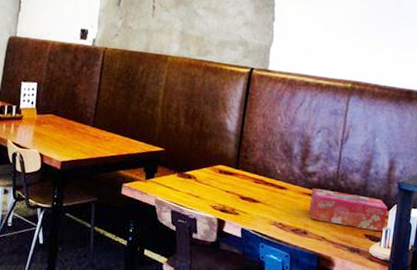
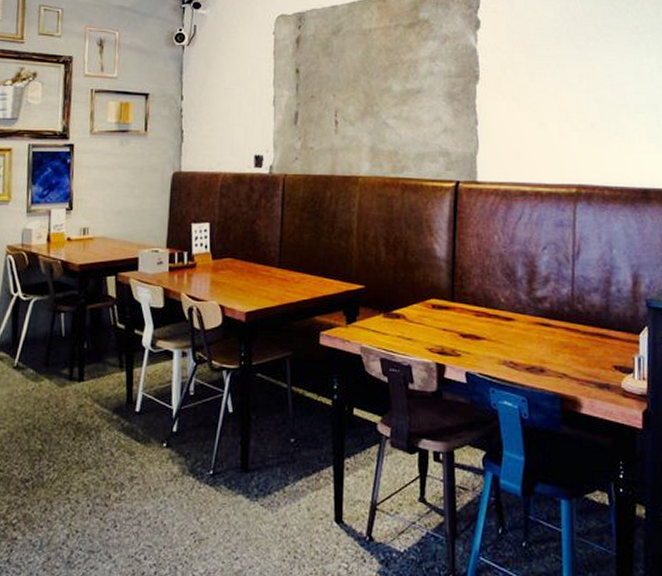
tissue box: present [309,188,387,232] -> none [543,316,638,361]

